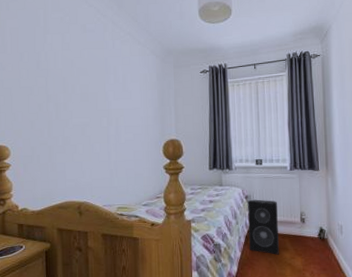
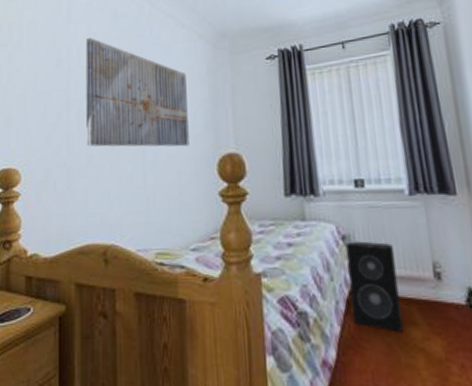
wall art: none [60,47,143,134] -> present [85,38,189,147]

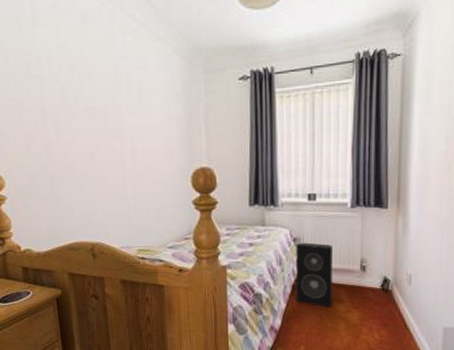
wall art: present [85,38,189,147] -> none [55,44,166,160]

